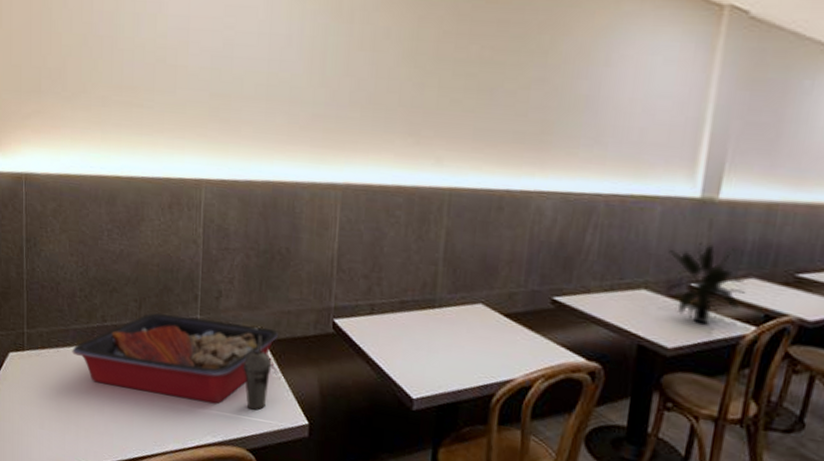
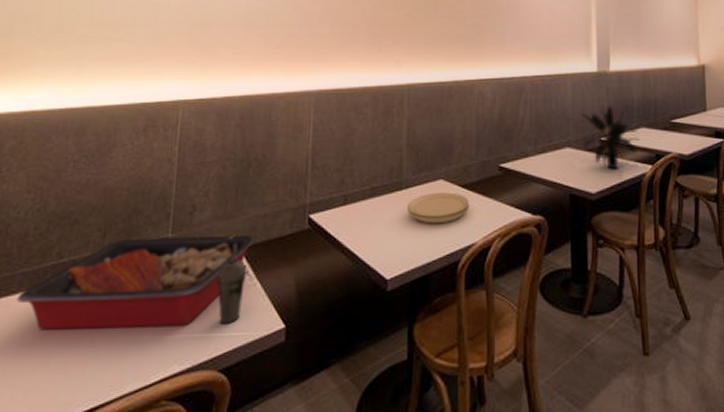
plate: none [439,316,513,352] -> present [407,192,470,224]

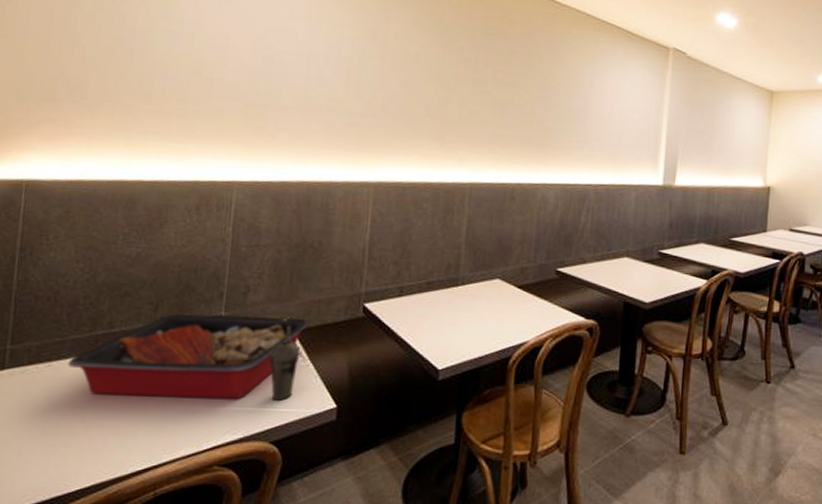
plate: present [407,192,470,224] -> none [462,291,525,321]
potted plant: present [581,104,640,169] -> none [641,218,698,282]

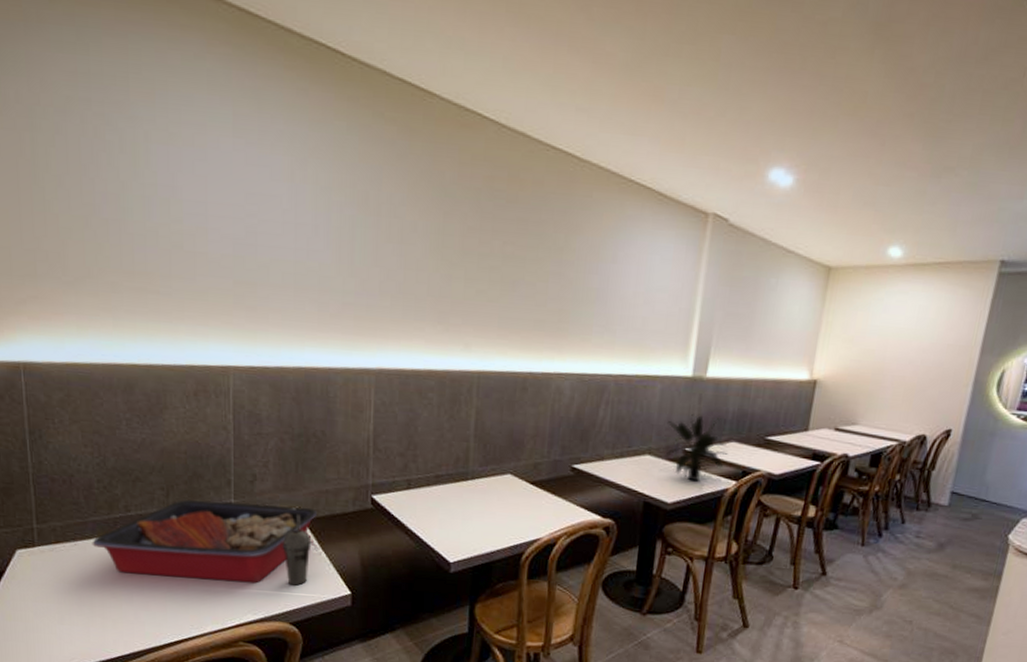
potted plant: none [641,218,698,282] -> present [665,413,728,482]

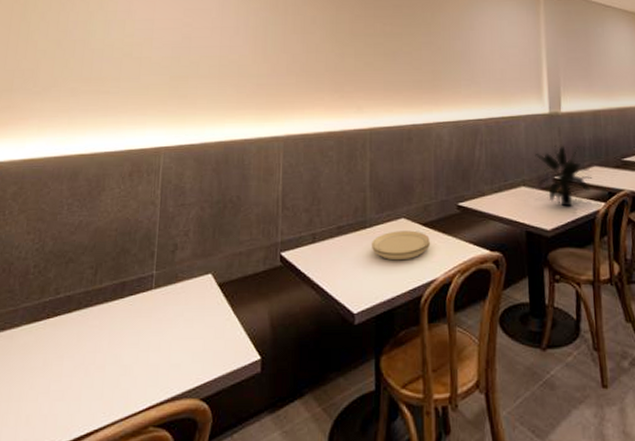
tray: present [92,500,317,583] -> none [19,271,230,360]
beverage cup: present [282,515,312,586] -> none [197,280,225,356]
plate: none [473,486,538,517] -> present [372,230,431,261]

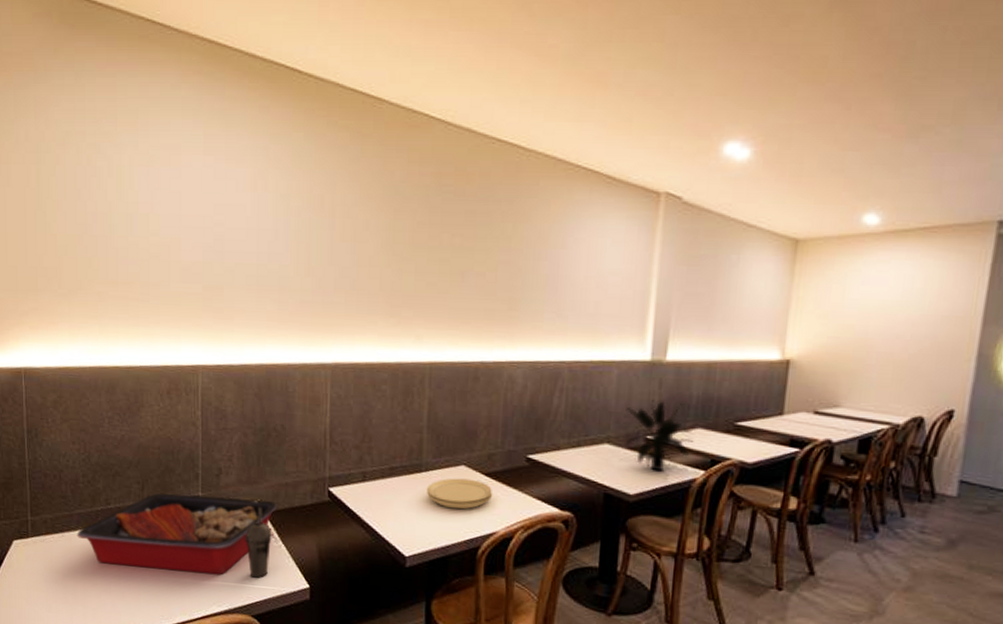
tray: none [19,271,230,360] -> present [76,493,277,575]
beverage cup: none [197,280,225,356] -> present [245,507,272,578]

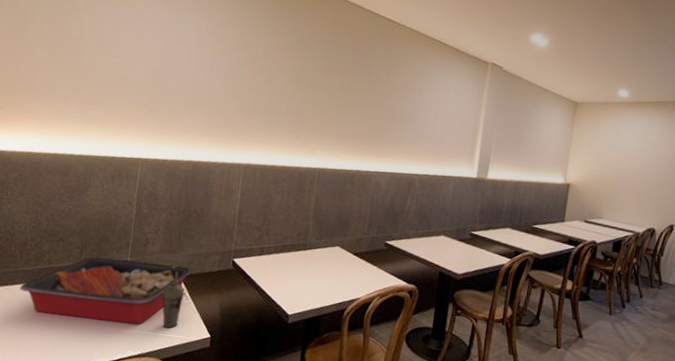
plate: present [427,478,493,510] -> none [309,255,359,280]
potted plant: present [625,399,694,472] -> none [456,205,504,258]

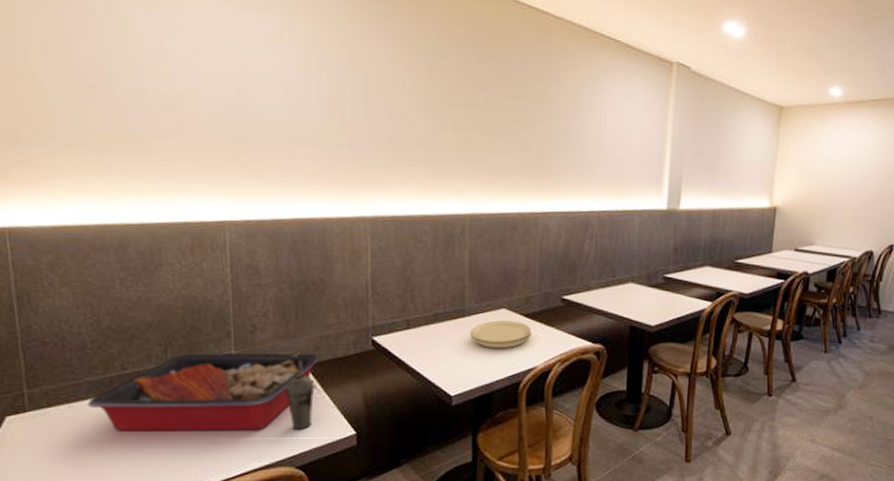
plate: none [309,255,359,280] -> present [470,320,532,349]

